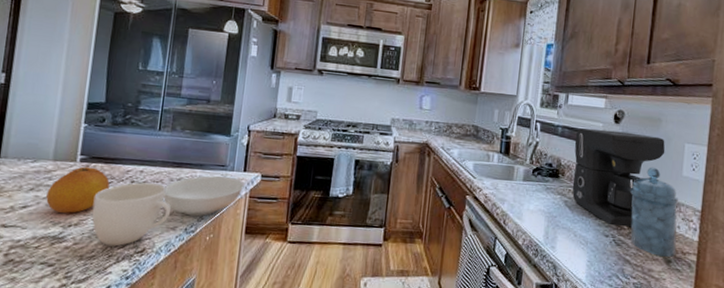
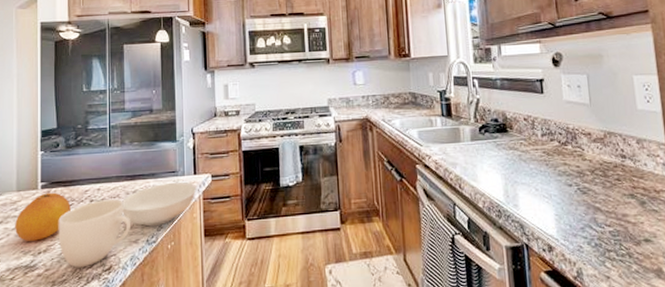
coffee maker: present [572,128,665,227] -> none [516,73,614,174]
canister: present [629,167,679,257] -> none [584,105,649,199]

